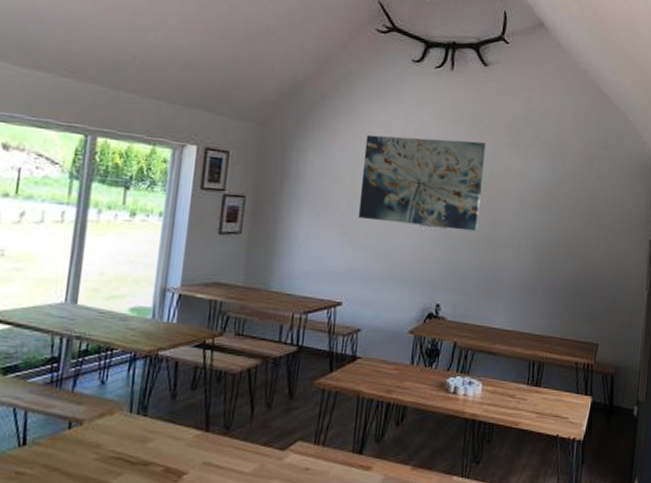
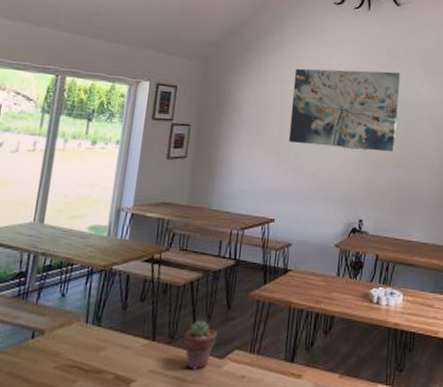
potted succulent: none [240,410,279,462] -> present [183,320,218,370]

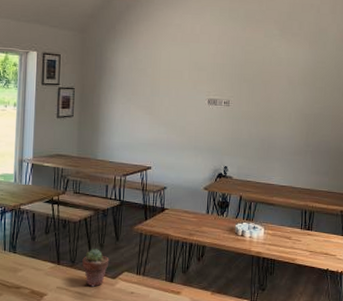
wall art: present [288,68,400,152] -> none [159,34,258,108]

